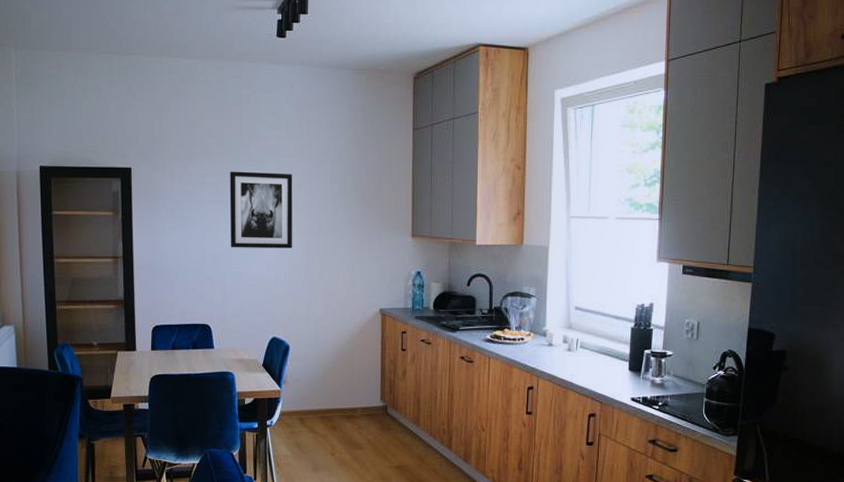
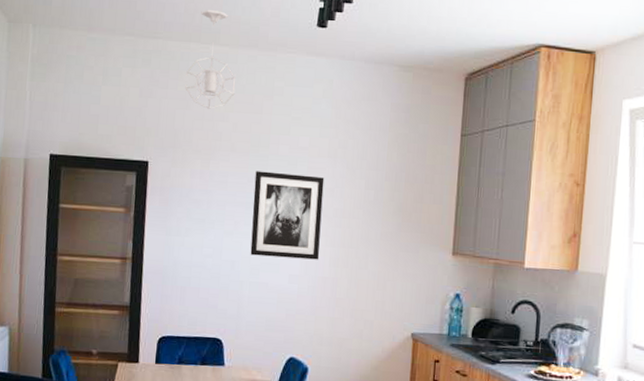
pendant light: none [160,26,206,117] -> present [185,9,236,109]

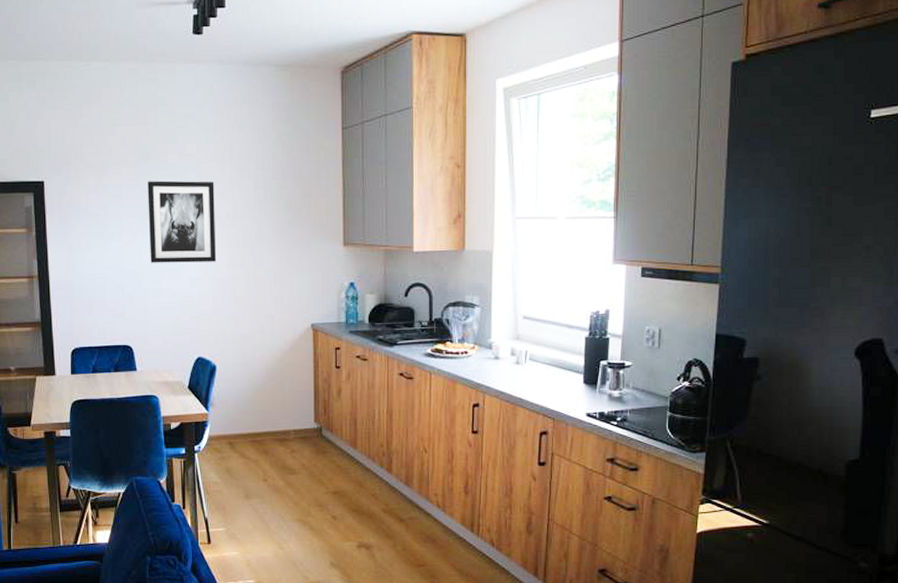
pendant light: present [185,9,236,109] -> none [71,26,120,125]

